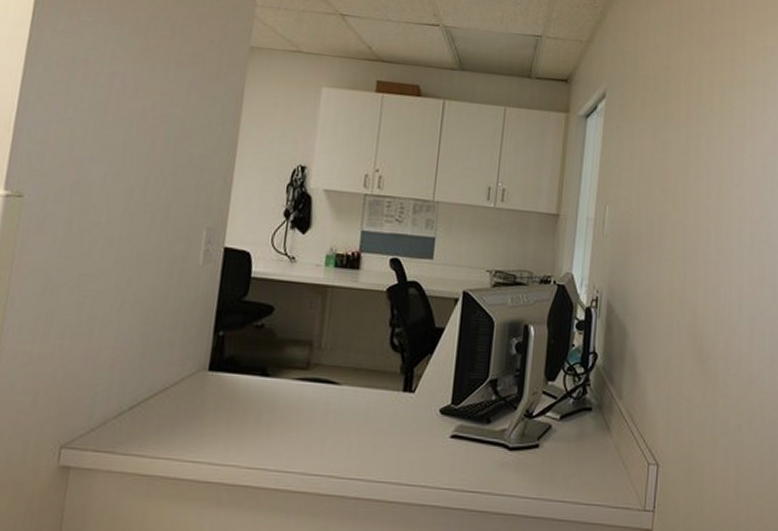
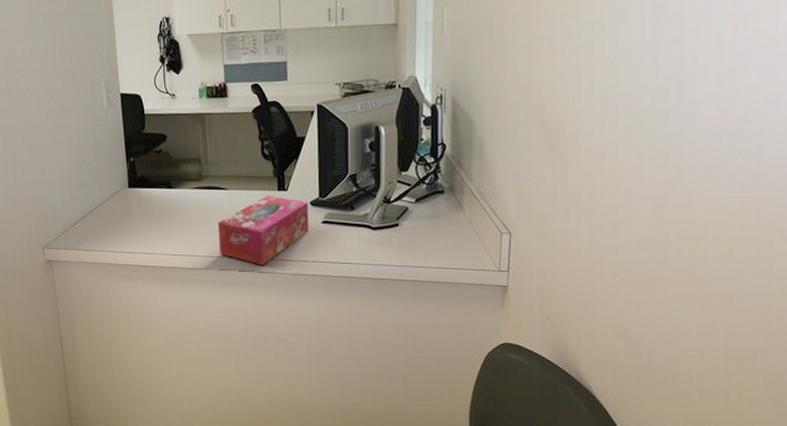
tissue box: none [314,396,438,490] -> present [217,195,309,265]

